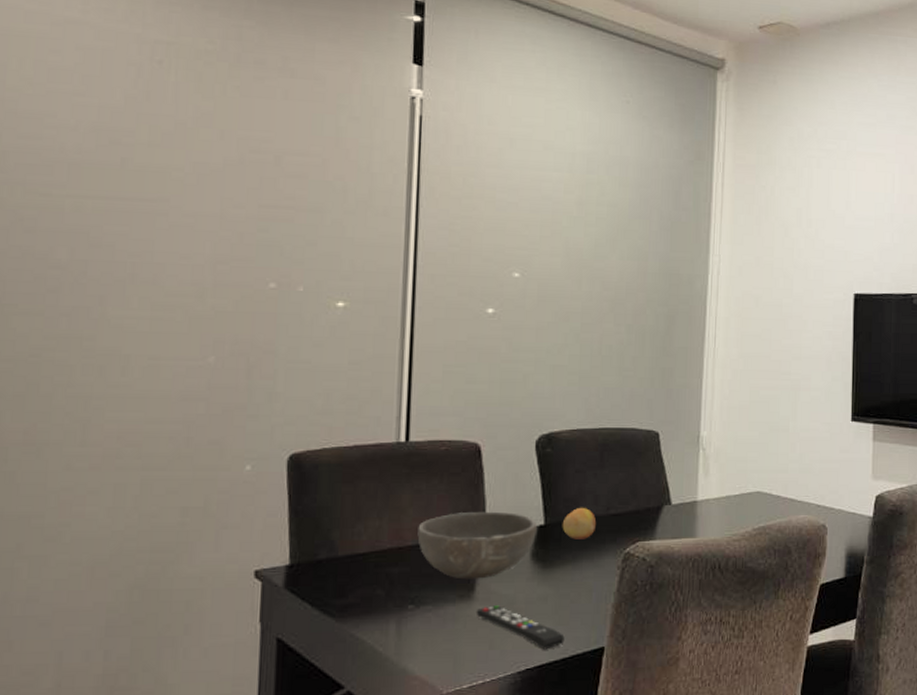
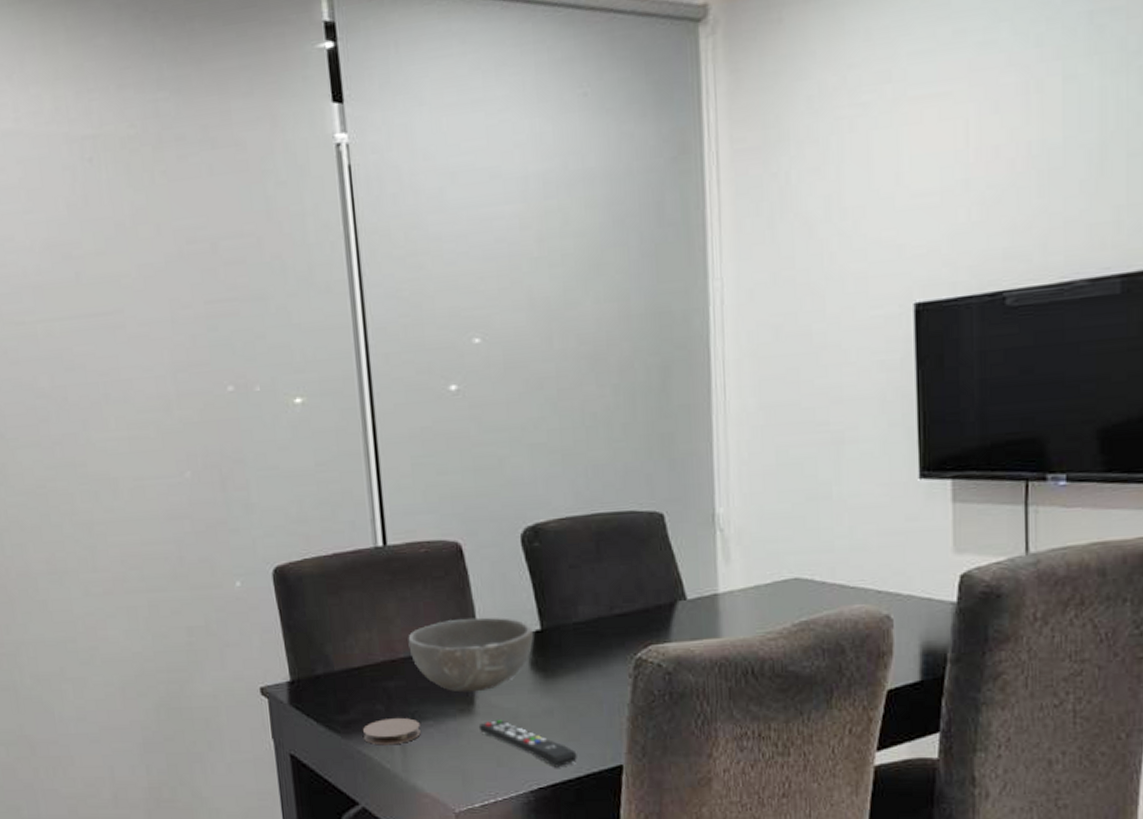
coaster: none [359,602,419,629] -> present [363,717,421,745]
fruit: present [562,508,597,539] -> none [560,609,600,645]

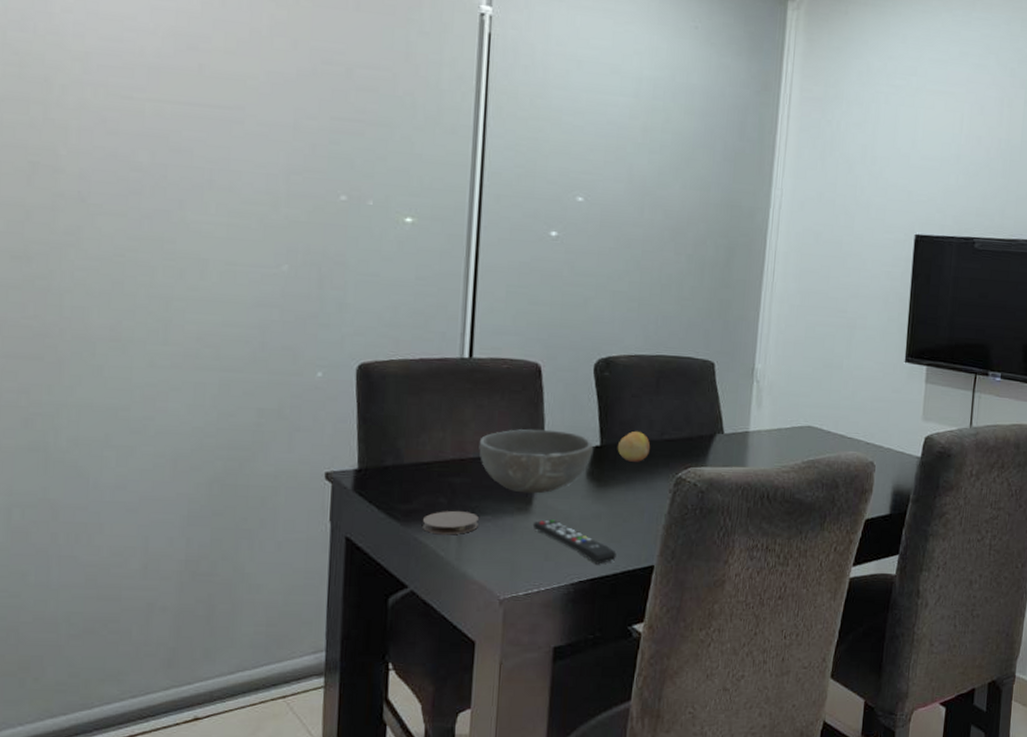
fruit: none [560,609,600,645] -> present [617,432,651,462]

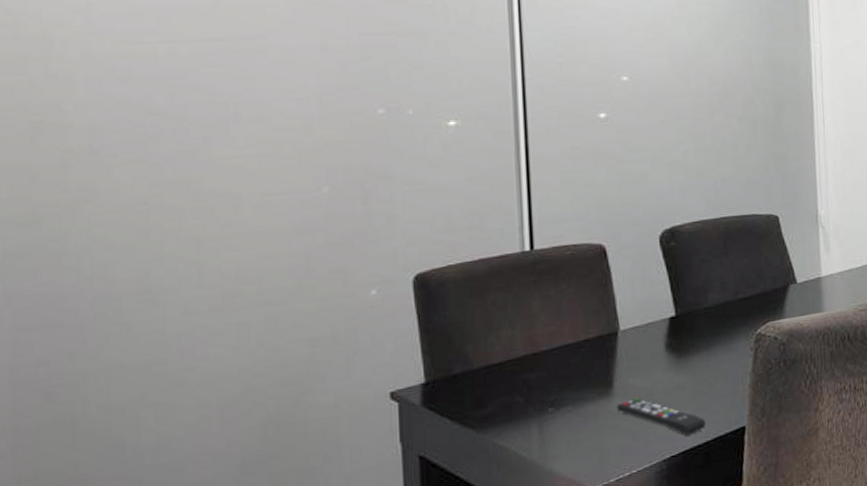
coaster: present [423,510,479,535] -> none [501,406,559,435]
bowl: present [479,429,593,494] -> none [551,307,668,377]
fruit: present [617,432,651,462] -> none [692,295,727,327]

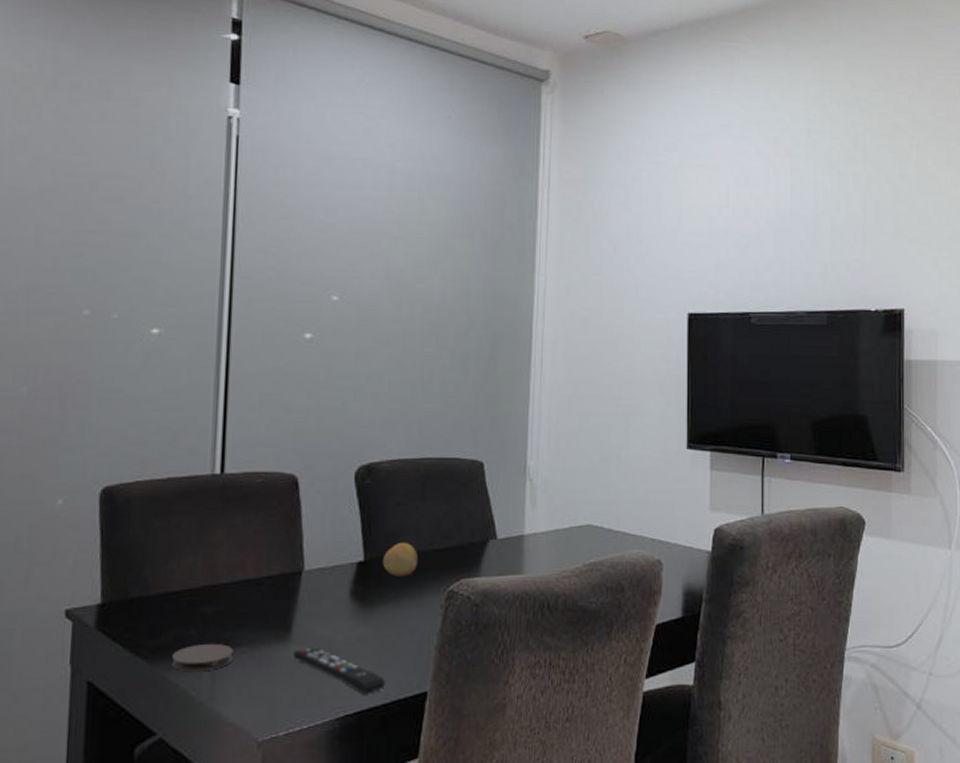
coaster: none [501,406,559,435] -> present [172,643,233,672]
fruit: none [692,295,727,327] -> present [382,543,419,576]

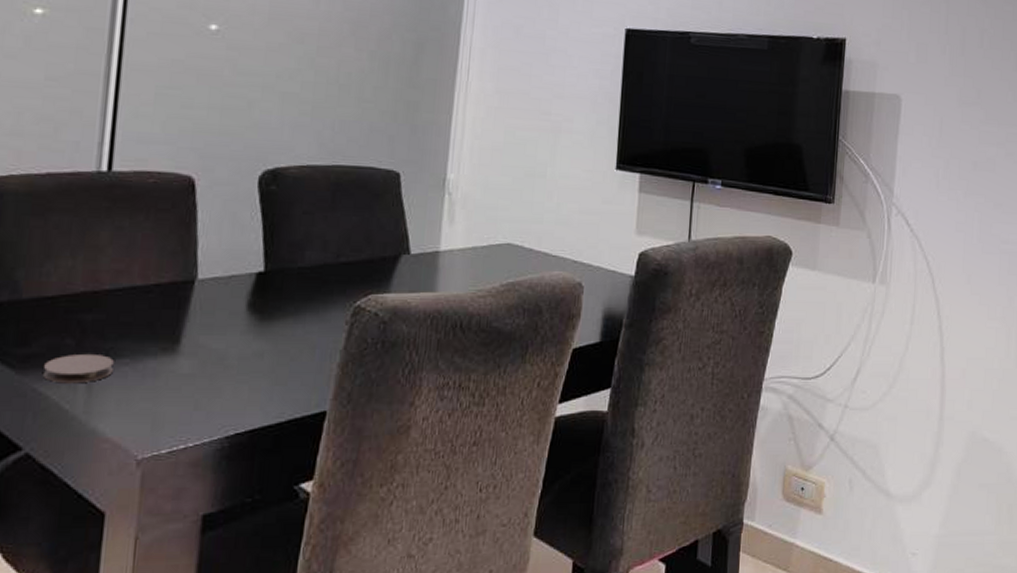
remote control: present [292,647,385,695] -> none [180,361,282,413]
fruit: present [382,543,419,576] -> none [284,254,324,290]

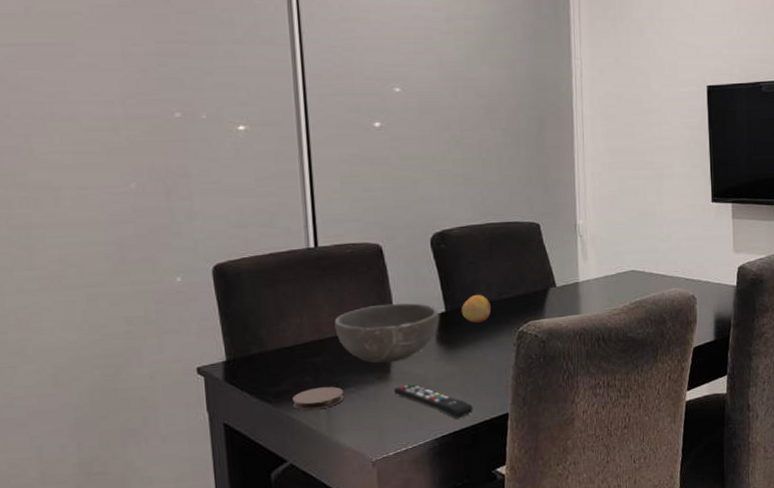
bowl: none [116,253,255,331] -> present [334,303,439,364]
remote control: none [180,361,282,413] -> present [393,384,473,419]
fruit: none [284,254,324,290] -> present [461,295,492,323]

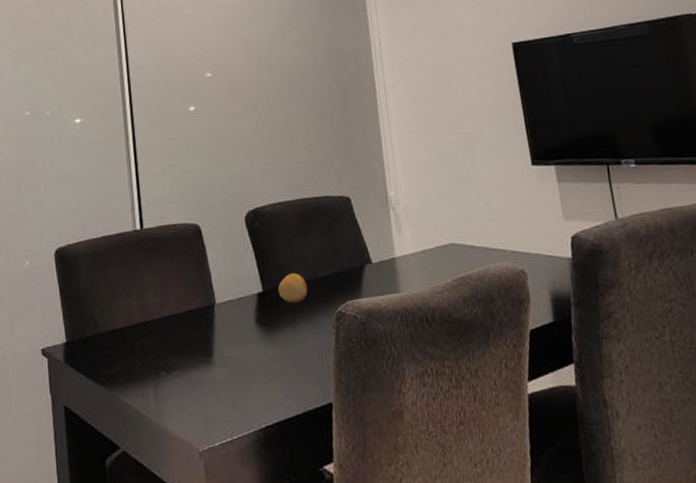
coaster: present [293,386,344,411] -> none [124,370,170,395]
bowl: present [334,303,439,364] -> none [160,283,257,346]
remote control: present [393,384,473,419] -> none [216,368,296,408]

